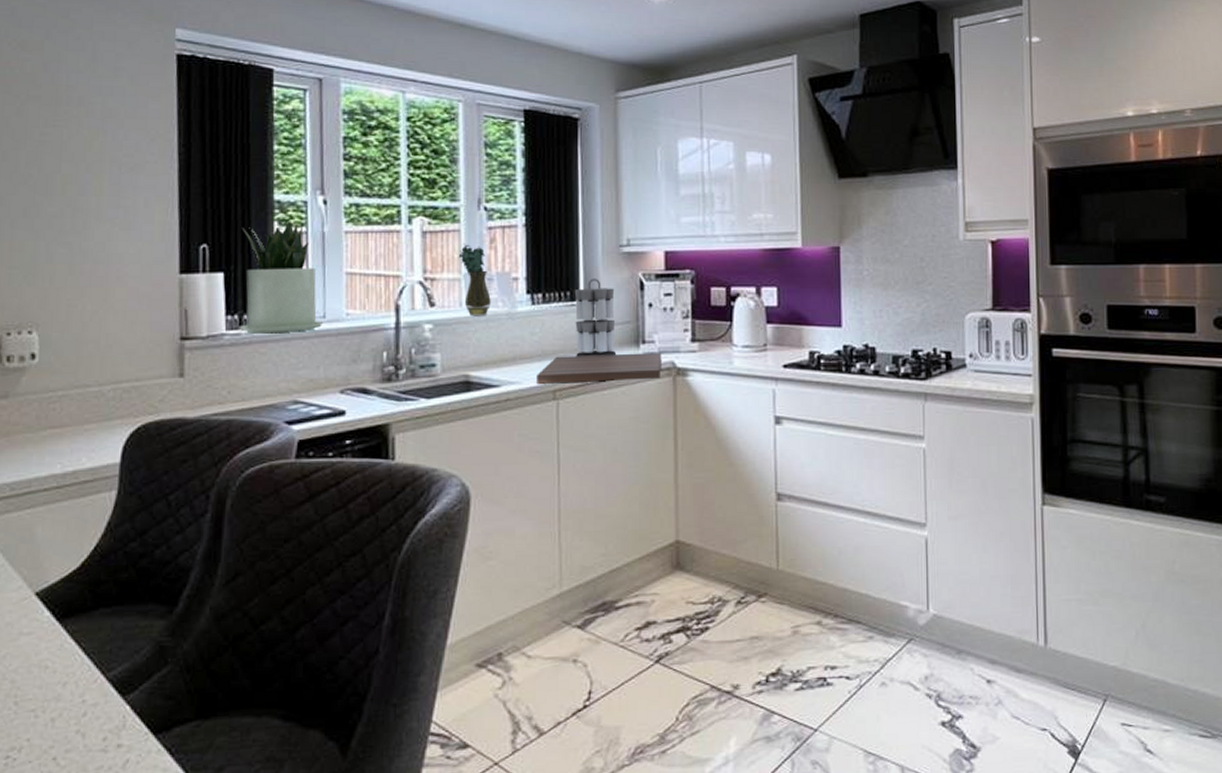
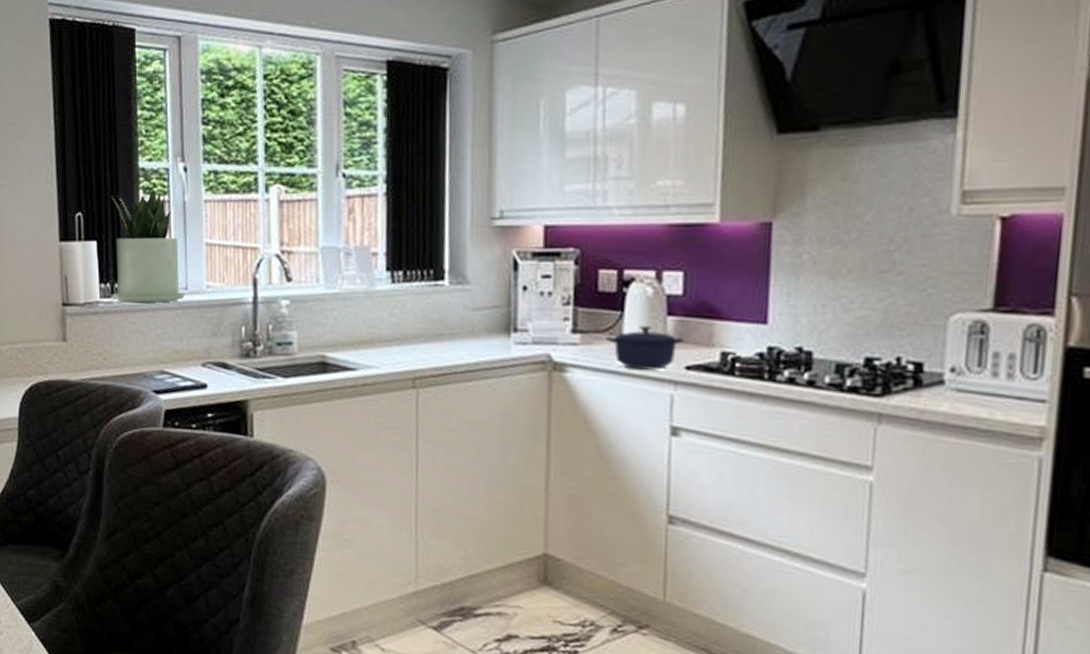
vase: present [458,243,491,317] -> none [315,213,349,294]
cutting board: present [537,353,662,384] -> none [395,341,536,374]
spice rack: present [574,278,617,357] -> none [438,255,484,344]
cooking pot: none [718,332,781,370] -> present [605,325,684,370]

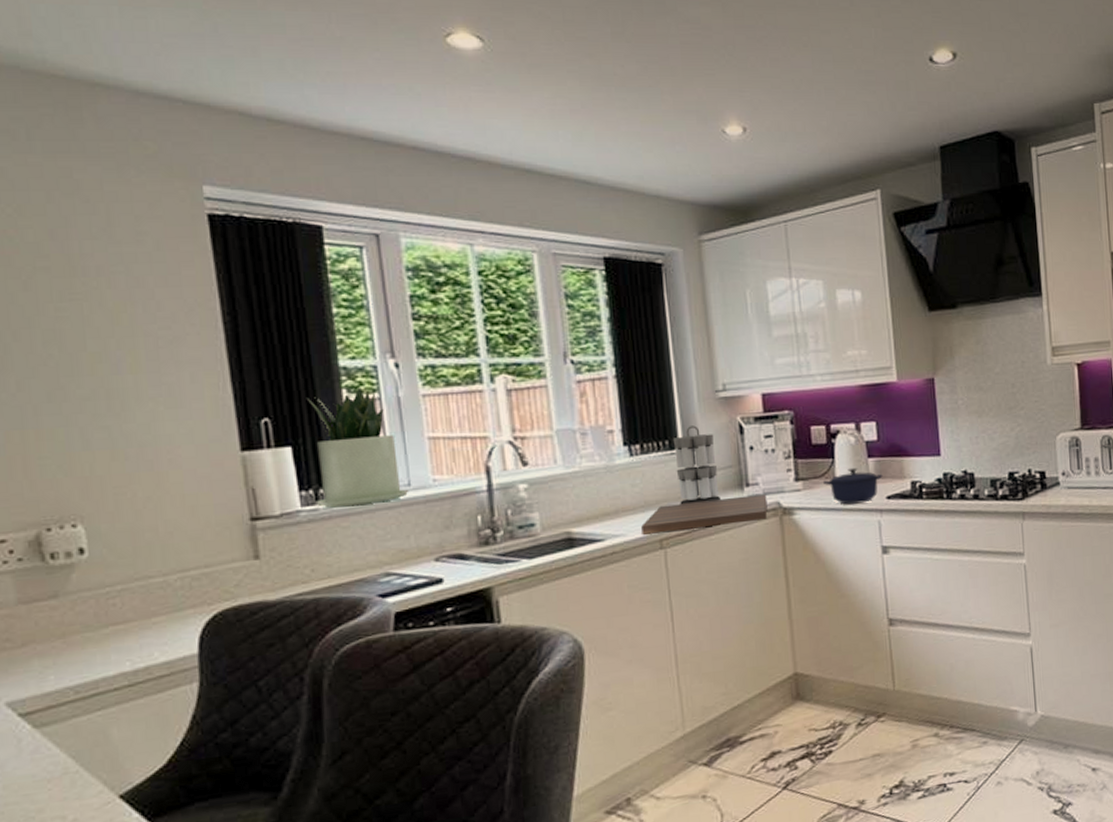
cutting board: none [395,341,536,374] -> present [641,494,768,535]
spice rack: none [438,255,484,344] -> present [672,425,722,505]

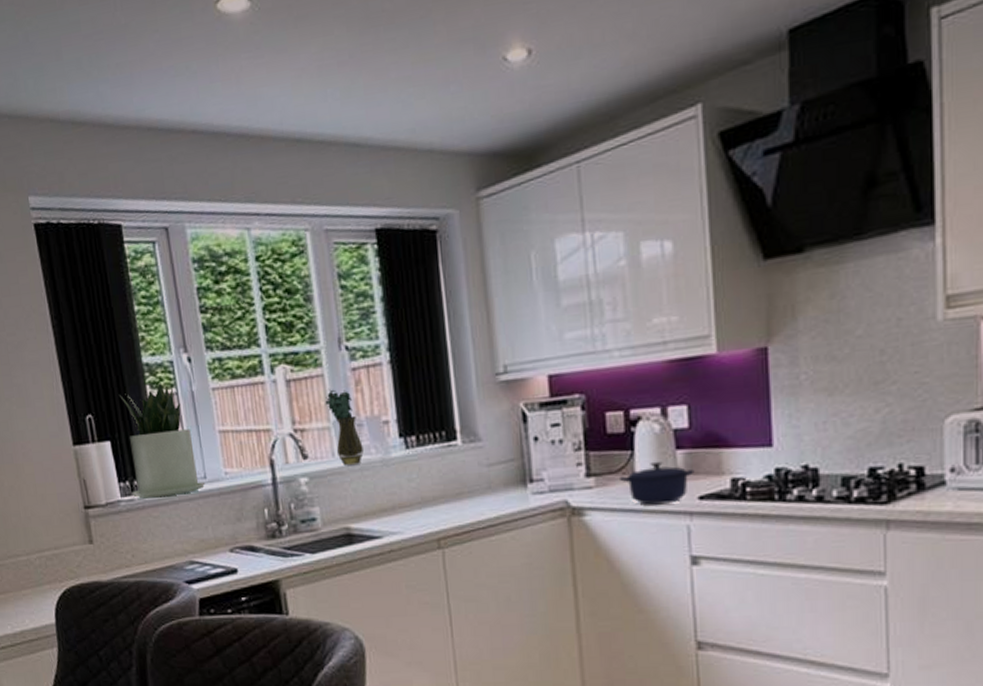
vase: none [548,398,587,473] -> present [325,388,364,466]
cutting board: present [641,494,768,535] -> none [418,492,554,533]
spice rack: present [672,425,722,505] -> none [449,414,502,502]

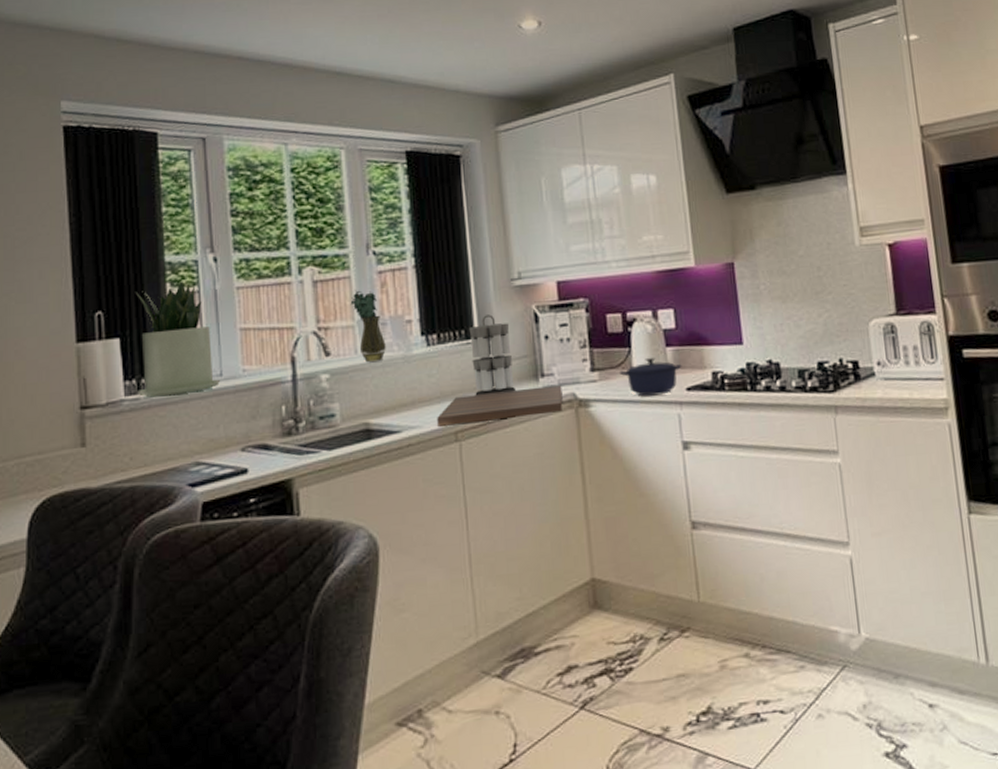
cutting board: none [418,492,554,533] -> present [437,385,563,426]
spice rack: none [449,414,502,502] -> present [468,314,516,396]

